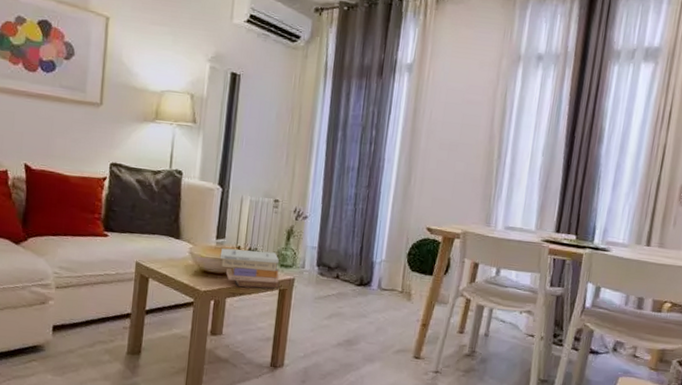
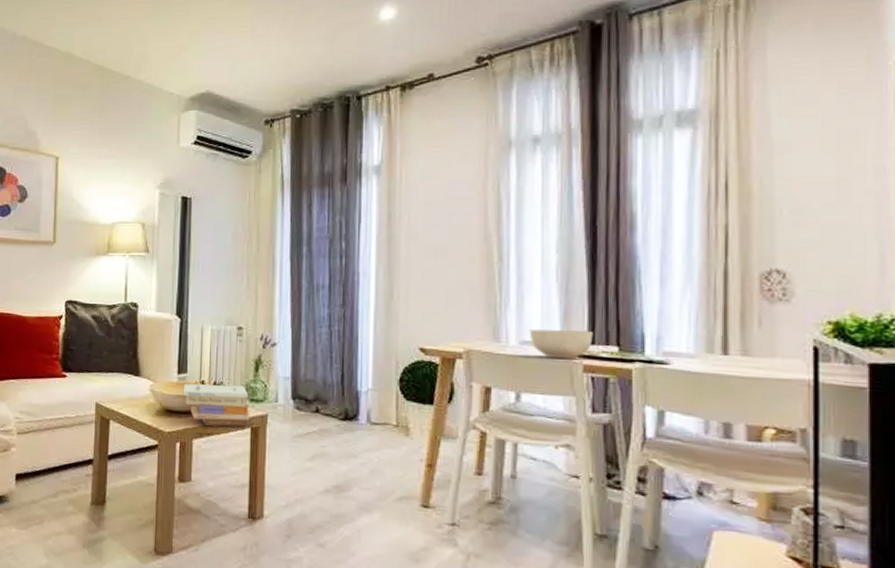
bowl: none [512,217,560,243] -> present [528,329,593,359]

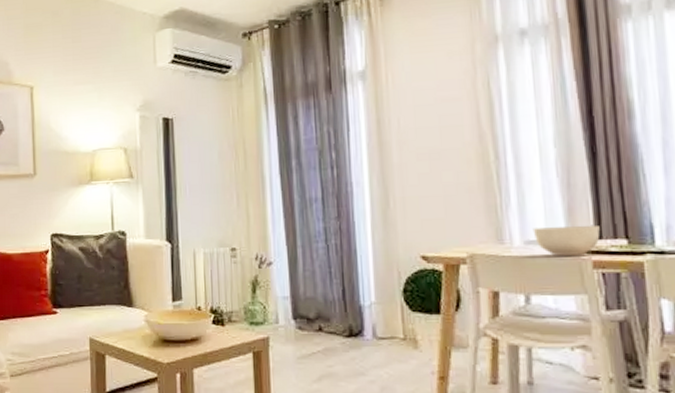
books: present [183,383,251,427] -> none [179,309,253,355]

